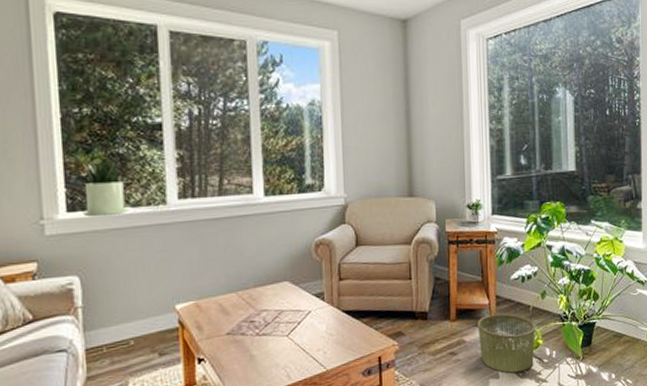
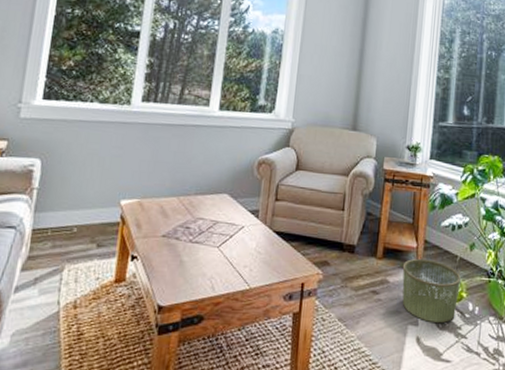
planter: present [82,159,129,217] -> none [56,56,97,109]

